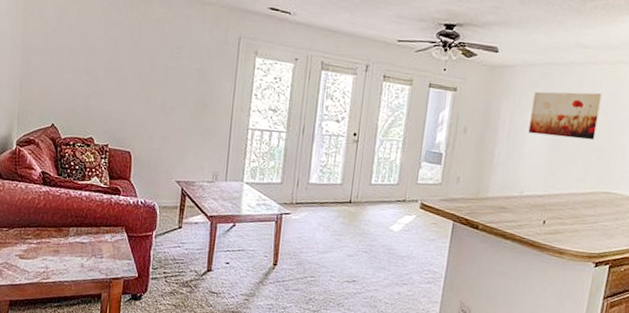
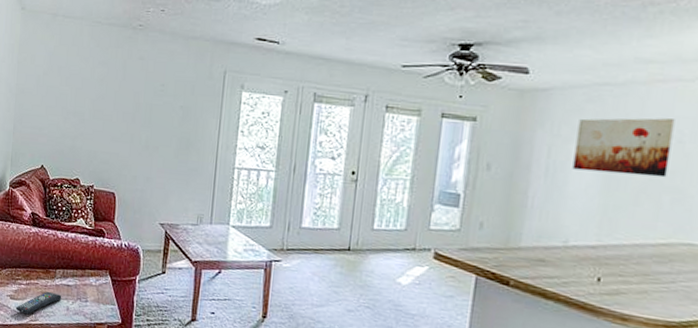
remote control: none [25,249,76,273] -> present [15,291,62,315]

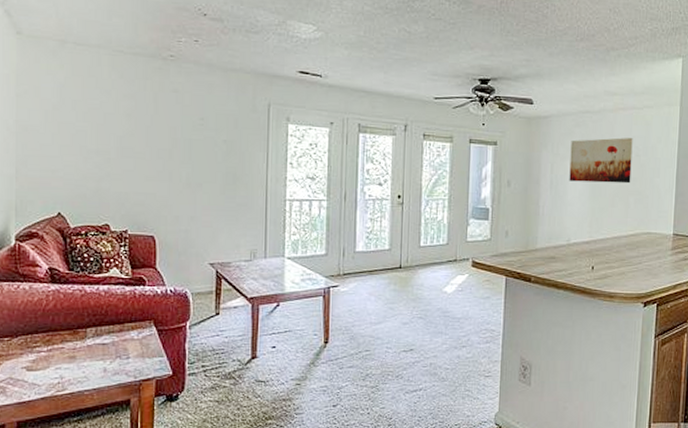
remote control: present [15,291,62,315] -> none [35,354,96,385]

